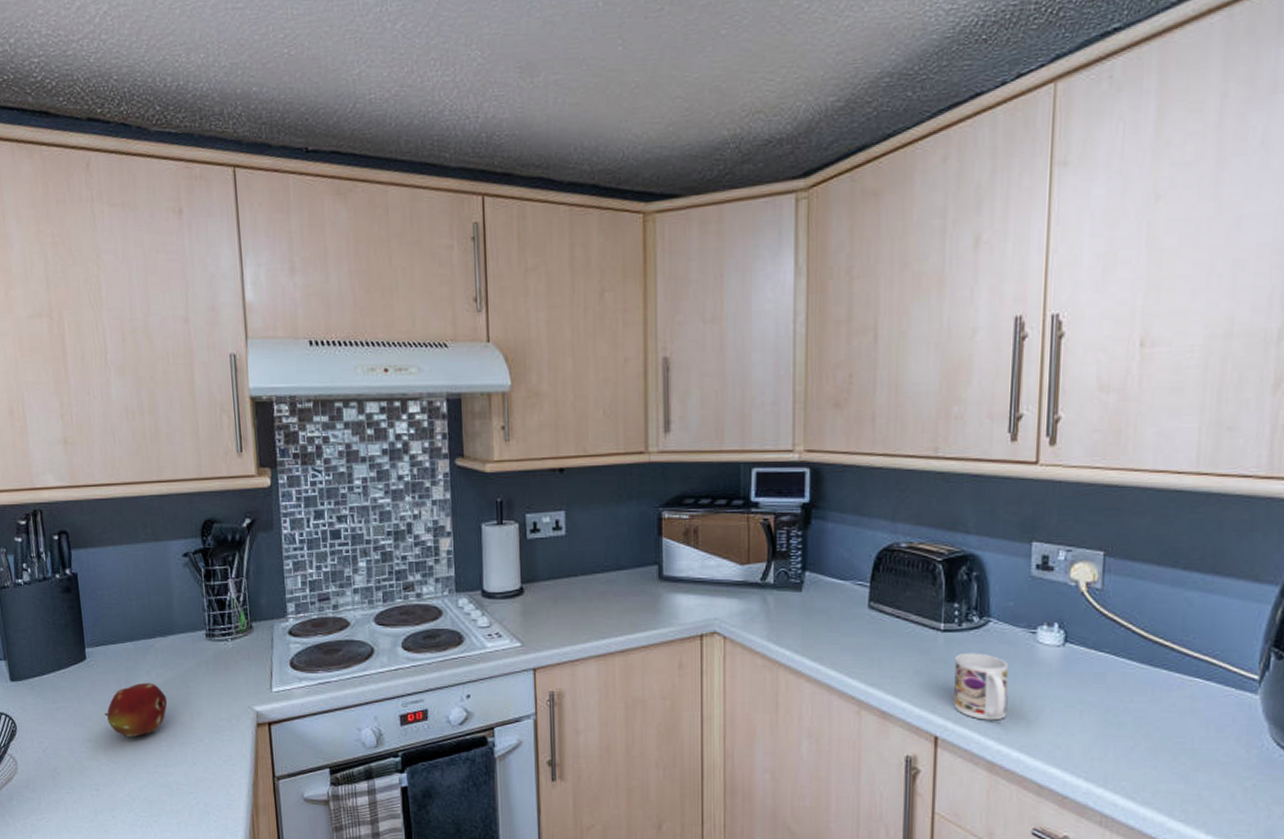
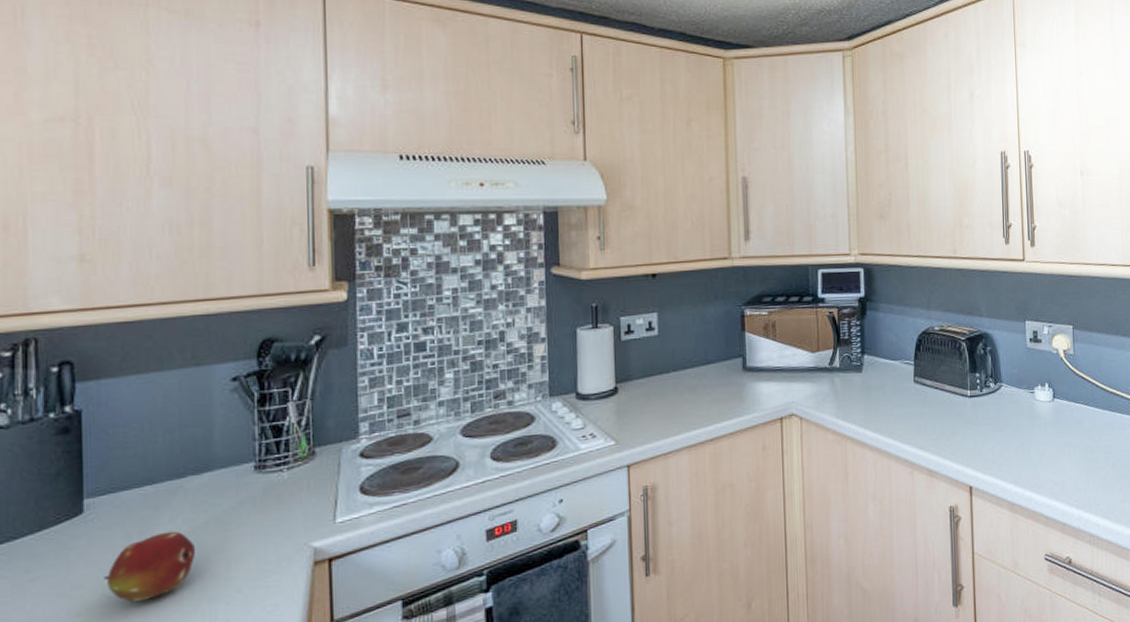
mug: present [954,652,1009,721] -> none [980,412,1019,468]

